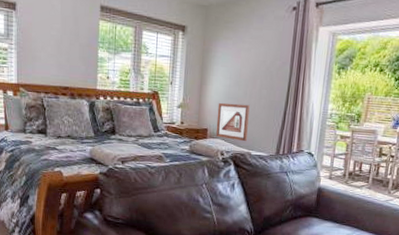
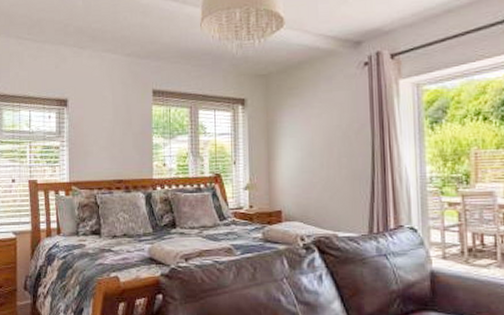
picture frame: present [215,102,250,141] -> none [291,177,330,221]

